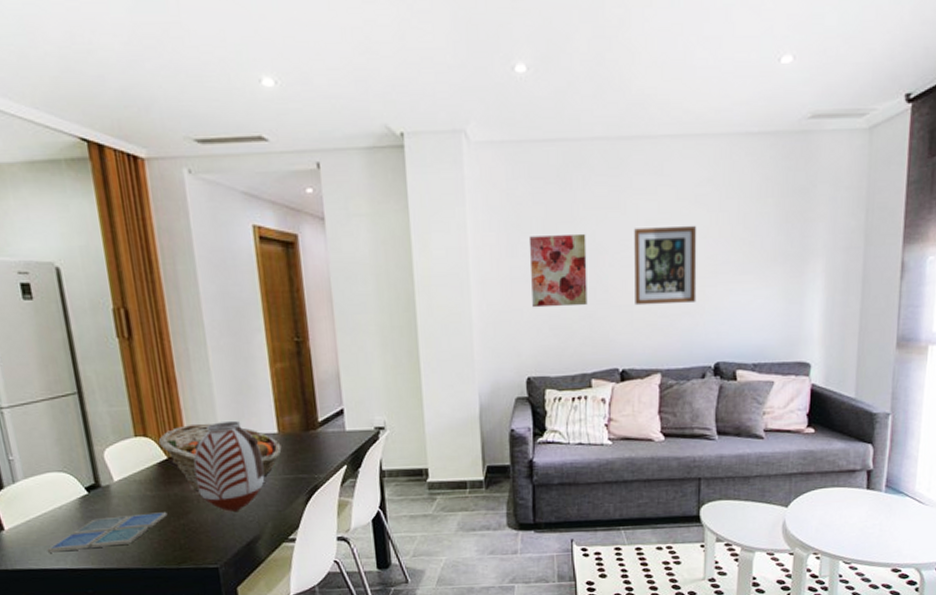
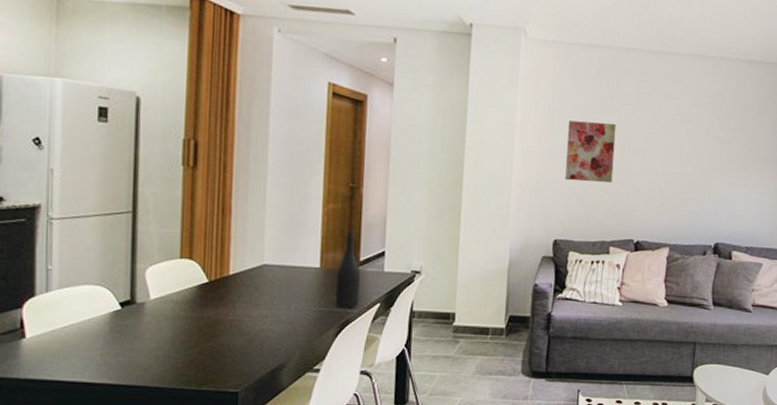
drink coaster: present [46,512,168,553] -> none [65,333,198,365]
fruit basket: present [158,423,282,492] -> none [202,251,321,316]
vase: present [194,421,265,513] -> none [232,252,301,340]
wine bottle: none [296,394,325,475] -> present [335,234,361,309]
wall art: present [634,225,697,306] -> none [652,124,708,191]

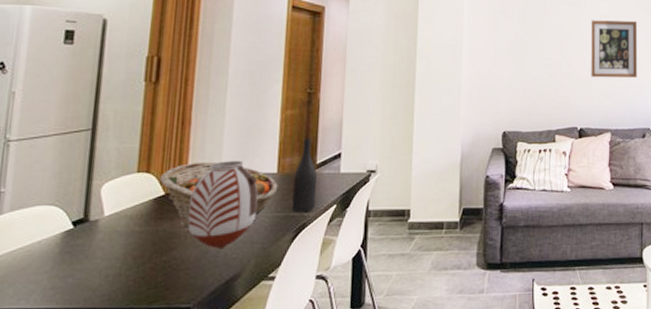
fruit basket: none [202,251,321,316] -> present [159,161,278,228]
vase: none [232,252,301,340] -> present [187,161,258,250]
wall art: present [565,120,617,183] -> none [511,21,555,76]
wall art: none [652,124,708,191] -> present [591,20,638,78]

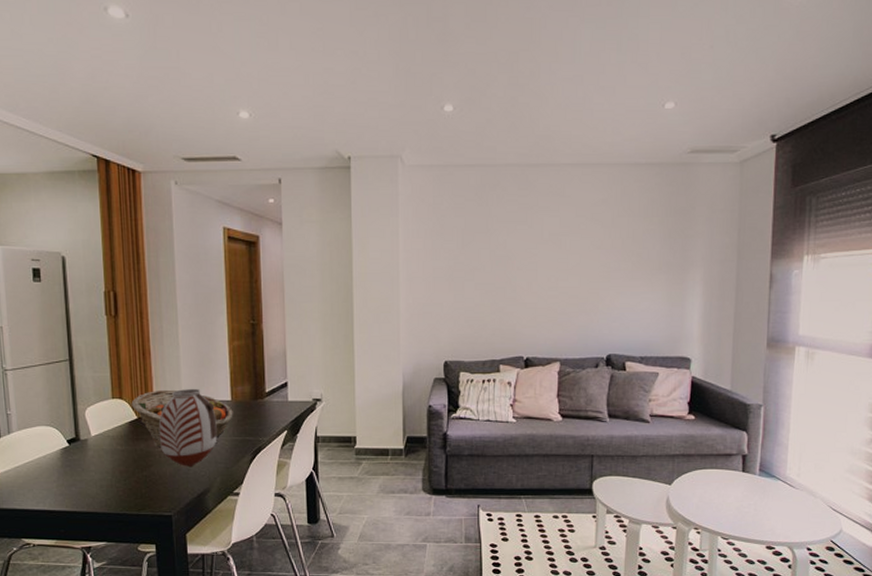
wine bottle: present [291,139,318,213] -> none [246,368,269,437]
wall art: present [591,20,638,78] -> none [538,238,593,304]

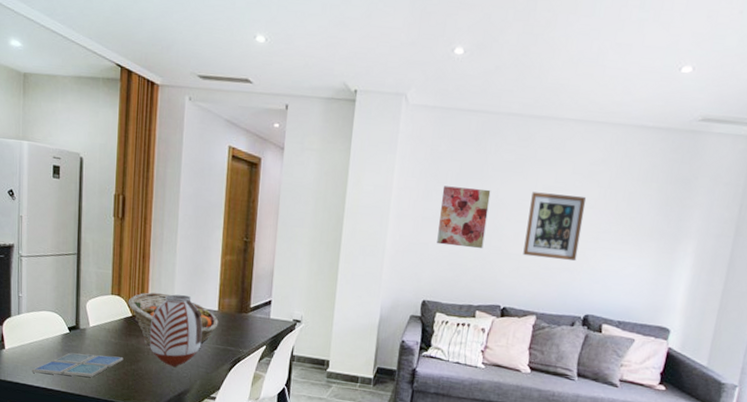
drink coaster: none [30,464,133,495] -> present [31,353,124,377]
wall art: none [450,242,499,303] -> present [437,186,491,249]
wall art: none [538,238,593,304] -> present [523,192,587,261]

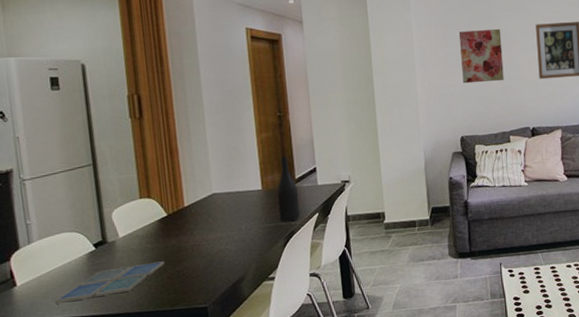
fruit basket: present [127,292,219,346] -> none [160,184,265,242]
vase: present [149,294,203,368] -> none [189,182,250,258]
wine bottle: none [229,283,251,349] -> present [276,157,301,223]

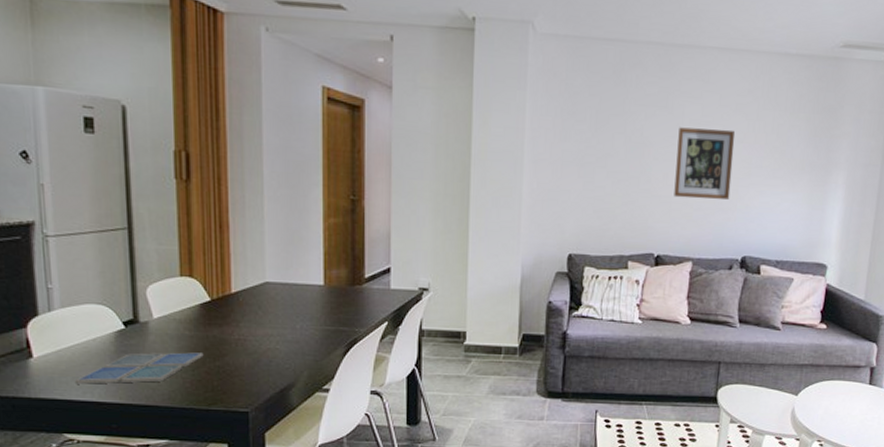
wine bottle: present [276,157,301,223] -> none [341,250,367,328]
wall art: present [458,28,504,84] -> none [580,124,635,193]

